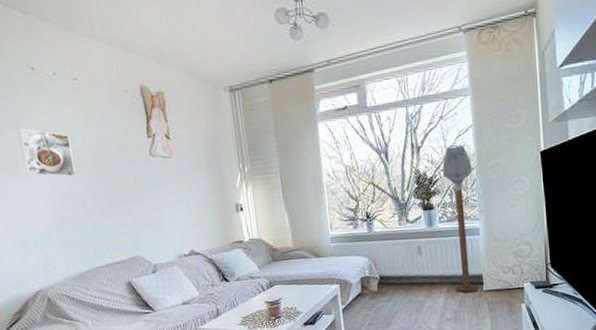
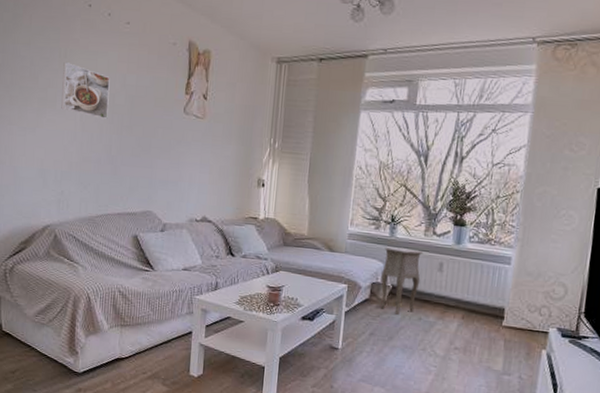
side table: none [366,239,404,302] -> present [380,247,424,316]
shovel: present [442,146,479,293] -> none [472,164,518,326]

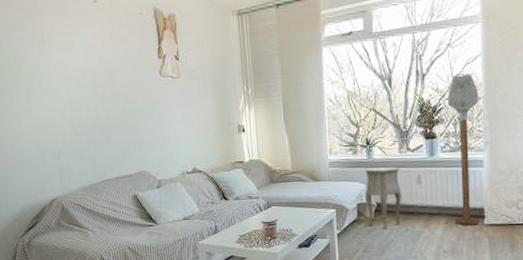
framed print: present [61,62,110,120] -> none [43,47,92,94]
shovel: none [472,164,518,326] -> present [447,74,479,226]

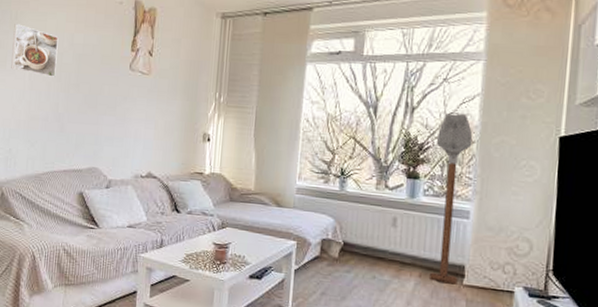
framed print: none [43,47,92,94] -> present [11,24,59,78]
side table: present [364,167,402,229] -> none [331,201,376,274]

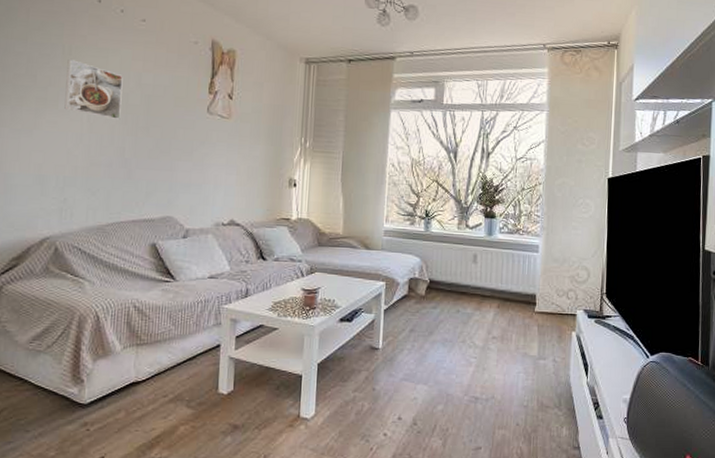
shovel: present [430,113,473,285] -> none [507,158,540,312]

